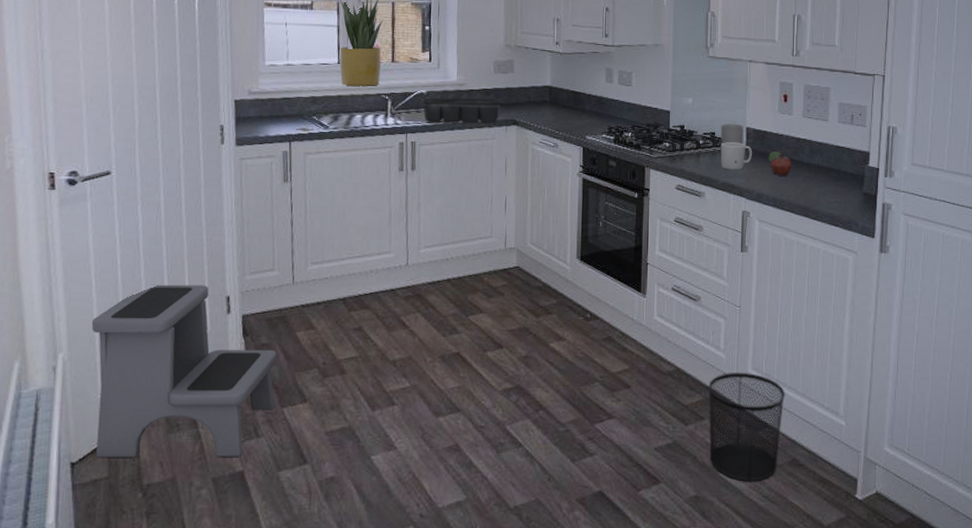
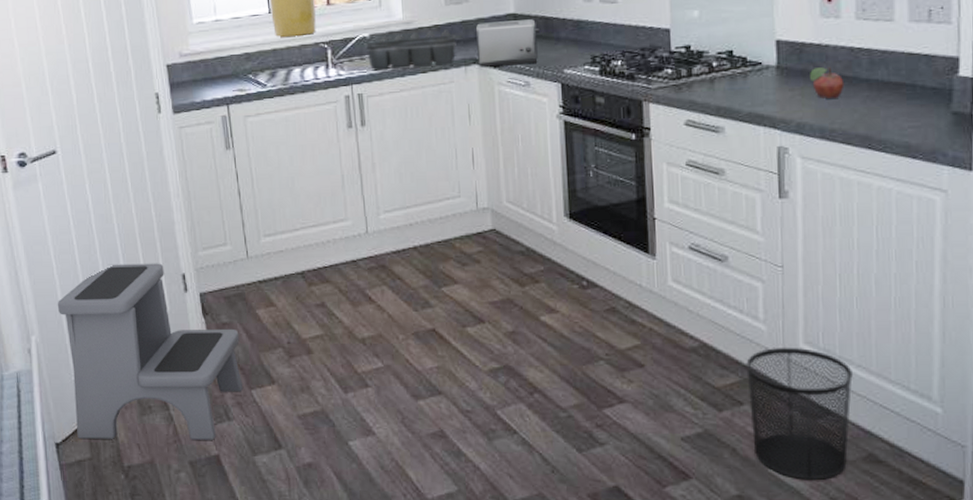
toaster: none [516,91,569,129] -> present [475,19,539,67]
canister: present [713,120,753,152] -> none [730,33,786,71]
mug: present [720,142,753,170] -> none [741,60,788,96]

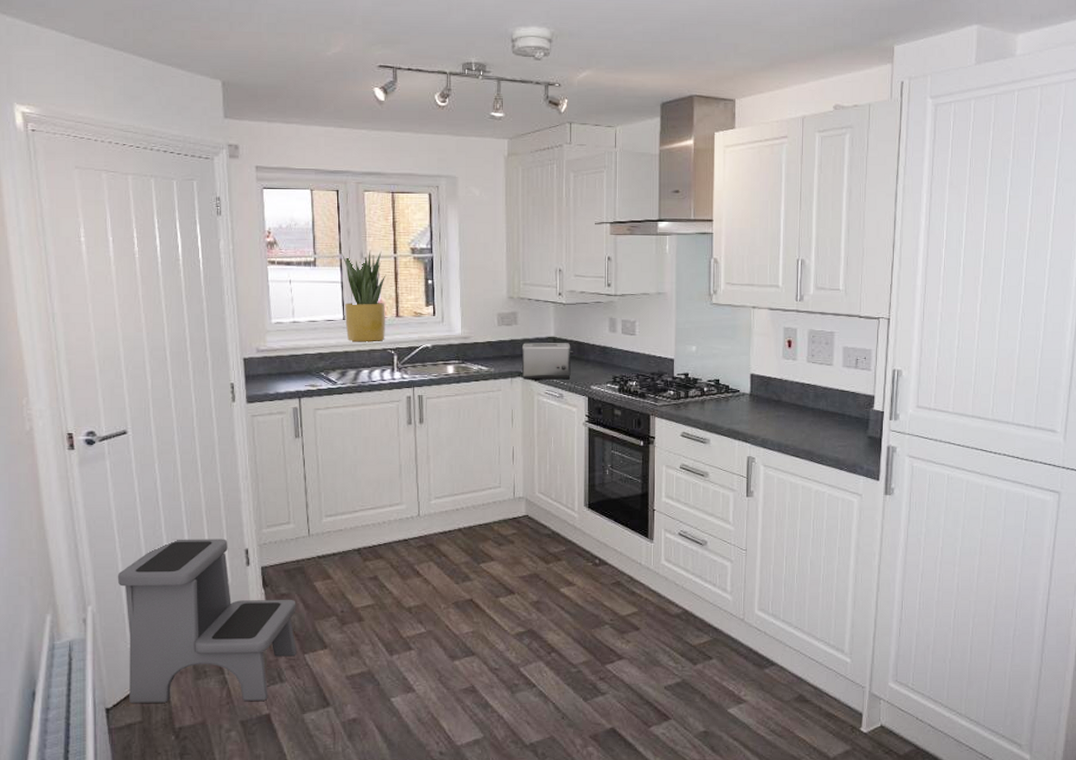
dish rack: present [363,29,456,71] -> none [426,346,505,378]
waste bin: present [746,347,853,481] -> none [716,613,791,718]
fruit: present [810,67,845,100] -> none [773,397,797,422]

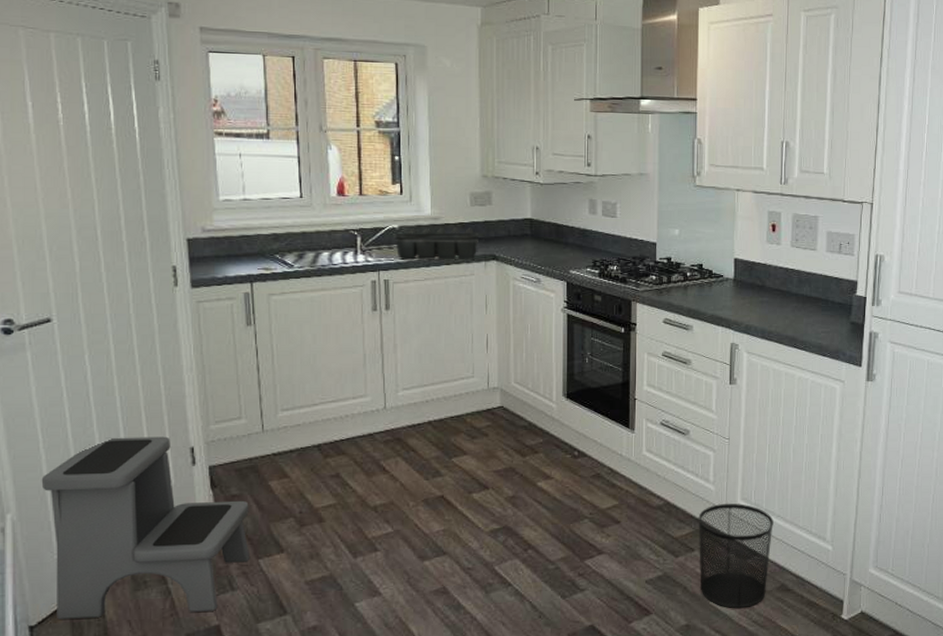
planter: present [341,250,386,341] -> none [297,123,349,221]
dish rack: none [426,346,505,378] -> present [392,227,478,261]
toaster: present [521,343,573,380] -> none [496,224,551,264]
waste bin: none [716,613,791,718] -> present [698,503,774,609]

